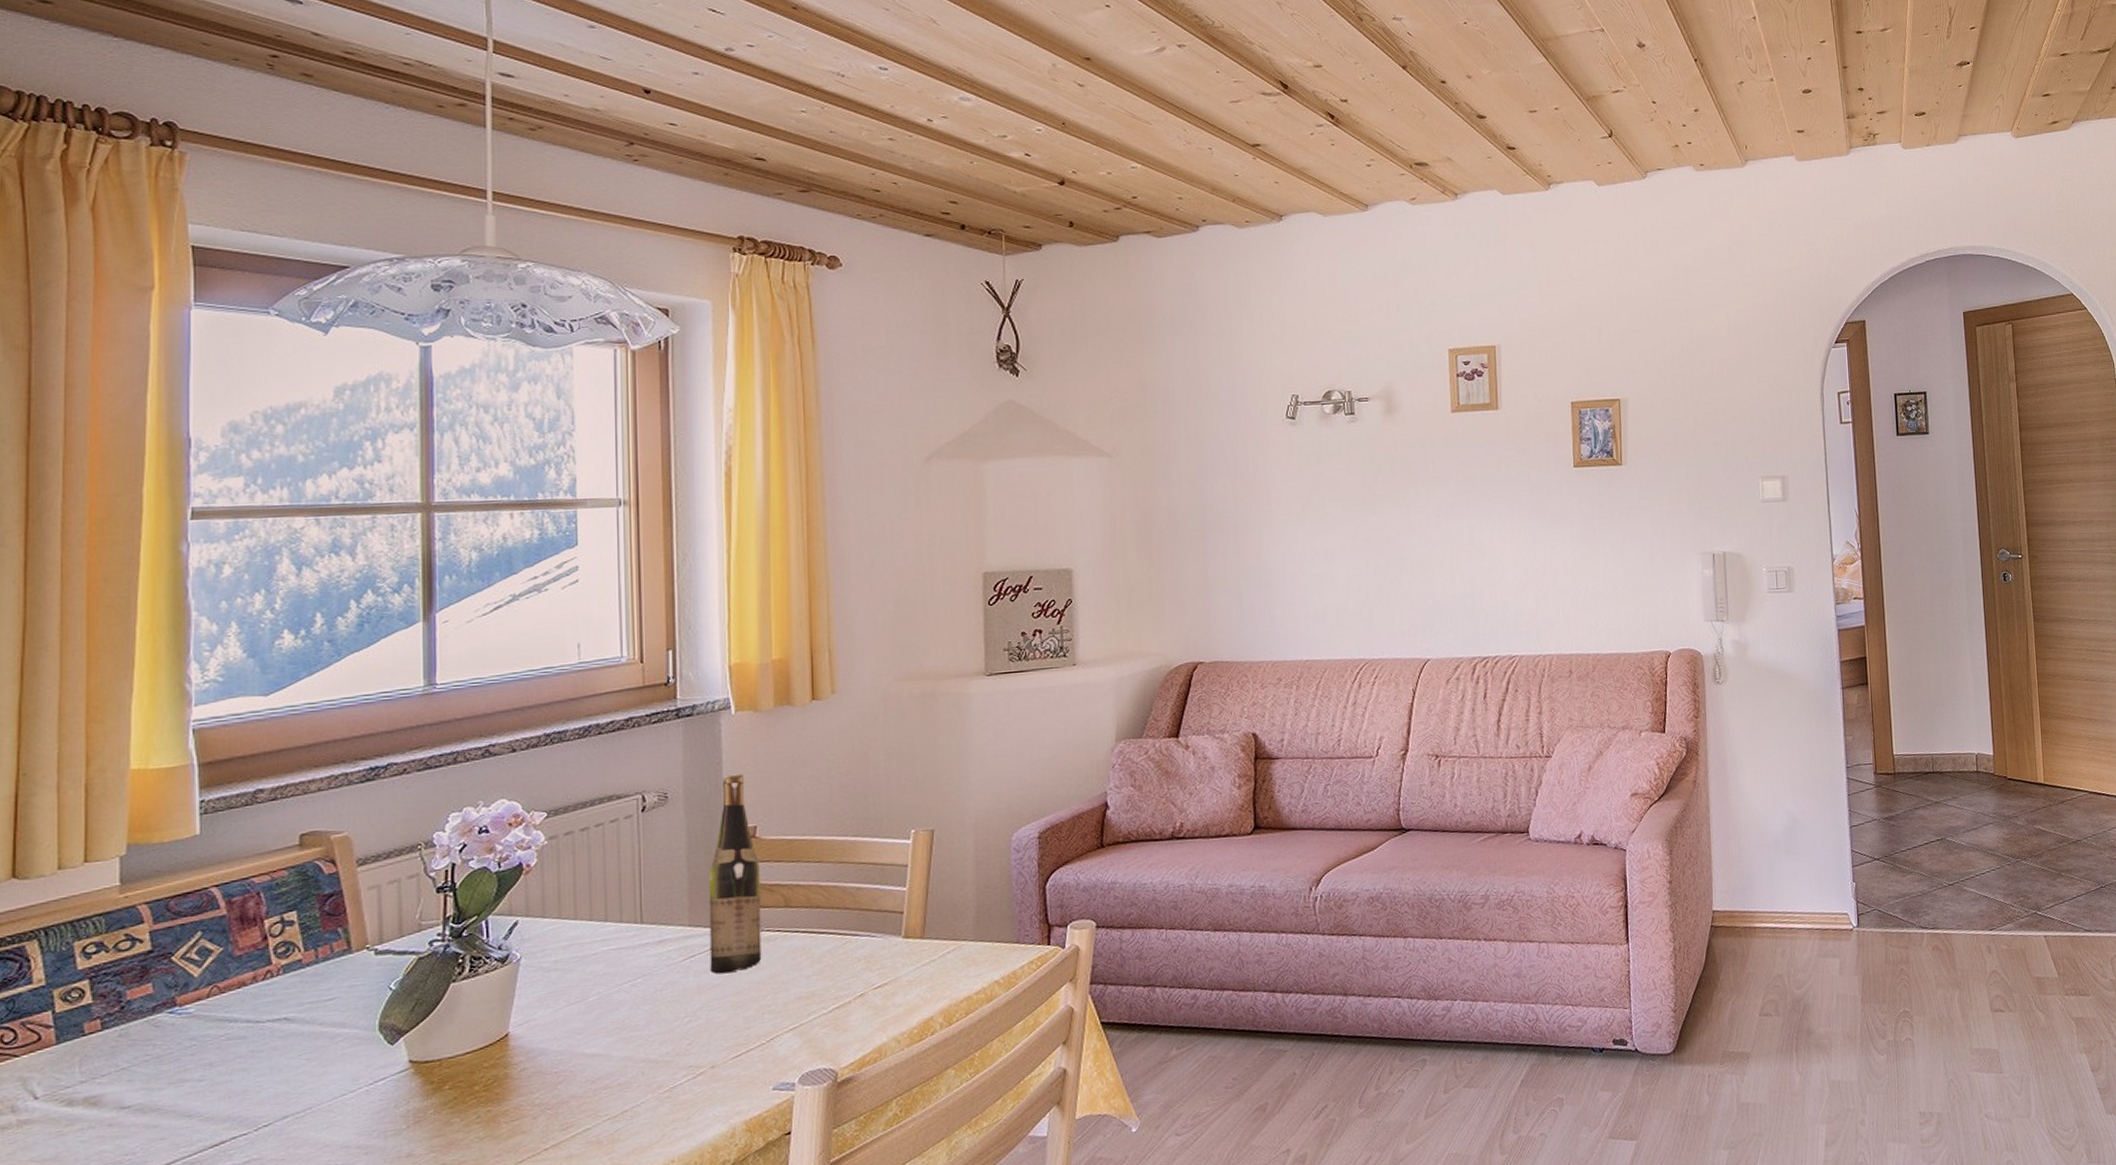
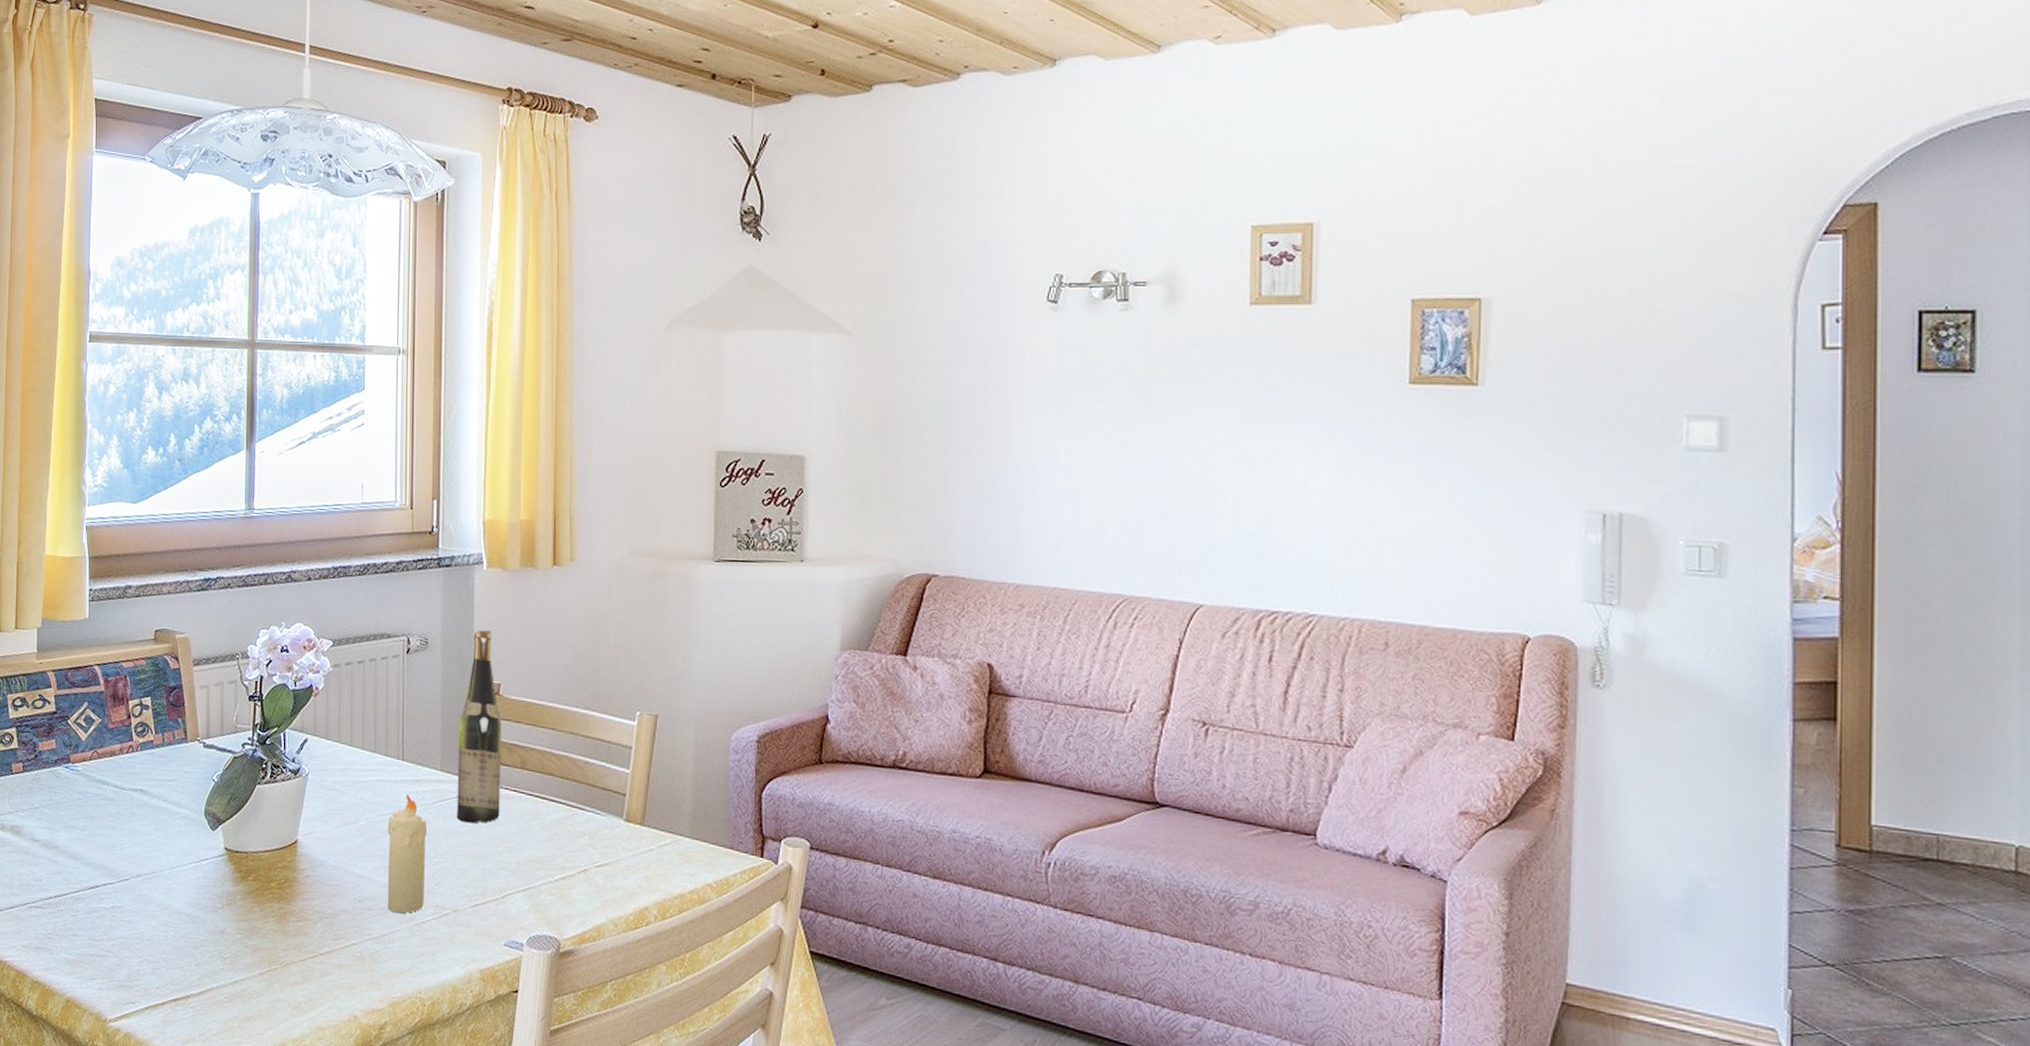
candle: none [625,957,674,1085] -> present [387,793,427,914]

